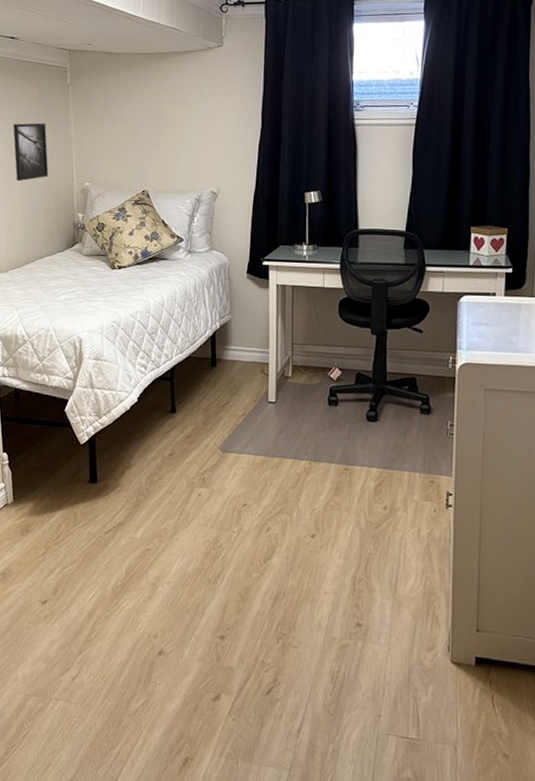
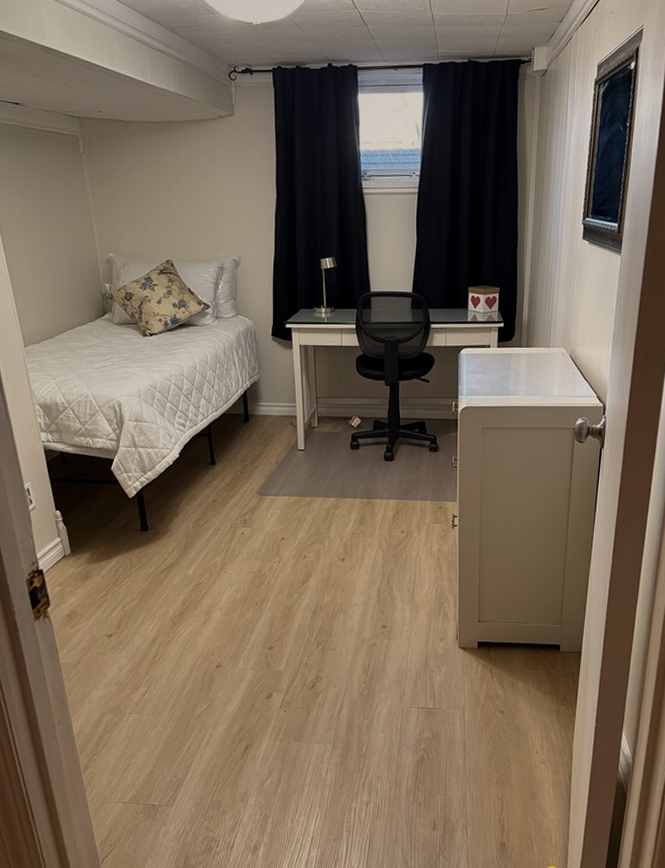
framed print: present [13,122,49,182] -> none [28,193,72,254]

